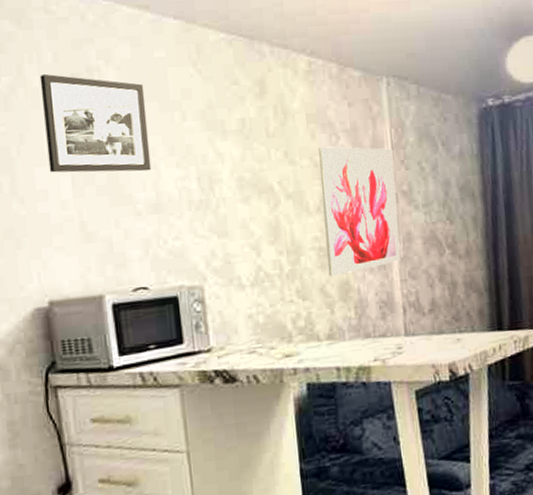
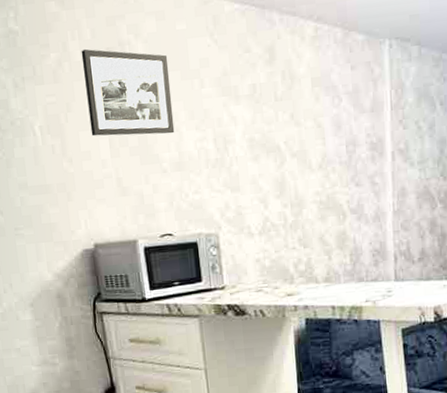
wall art: present [318,147,401,276] -> none [322,108,395,227]

